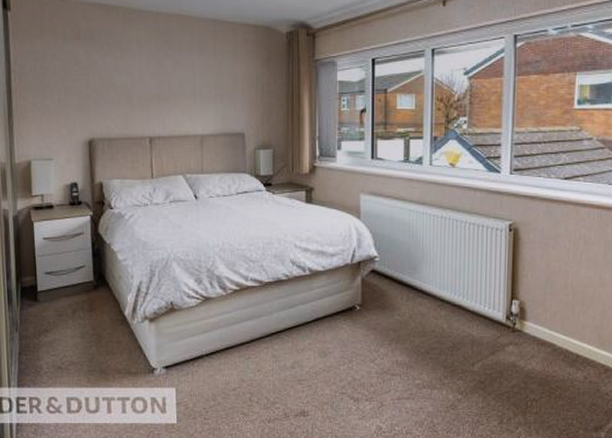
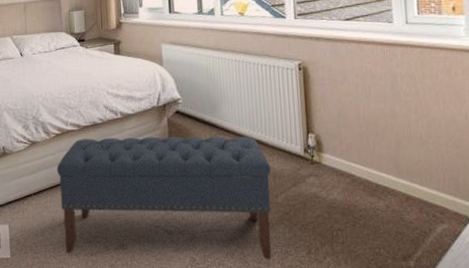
bench: none [233,295,470,429] -> present [56,136,272,260]

